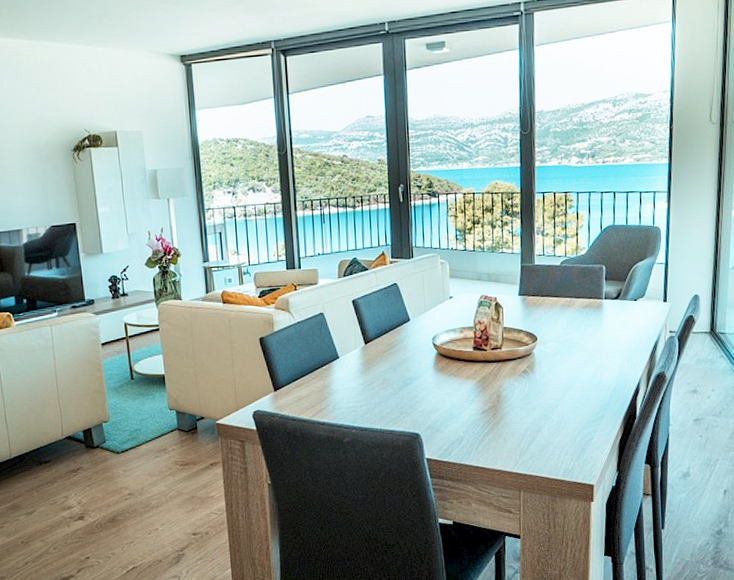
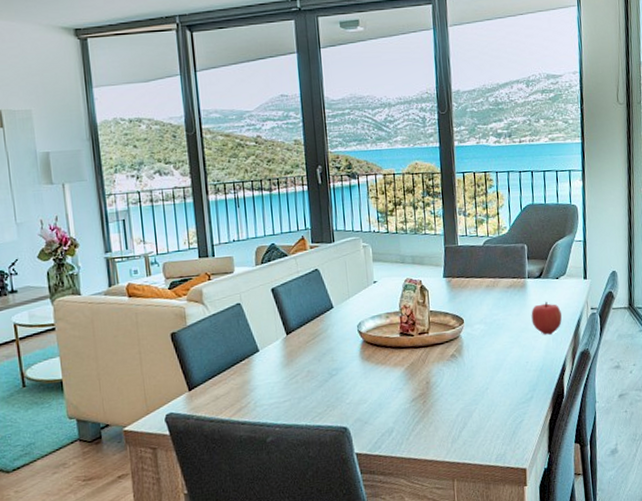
fruit: none [606,322,638,356] -> present [531,301,562,335]

